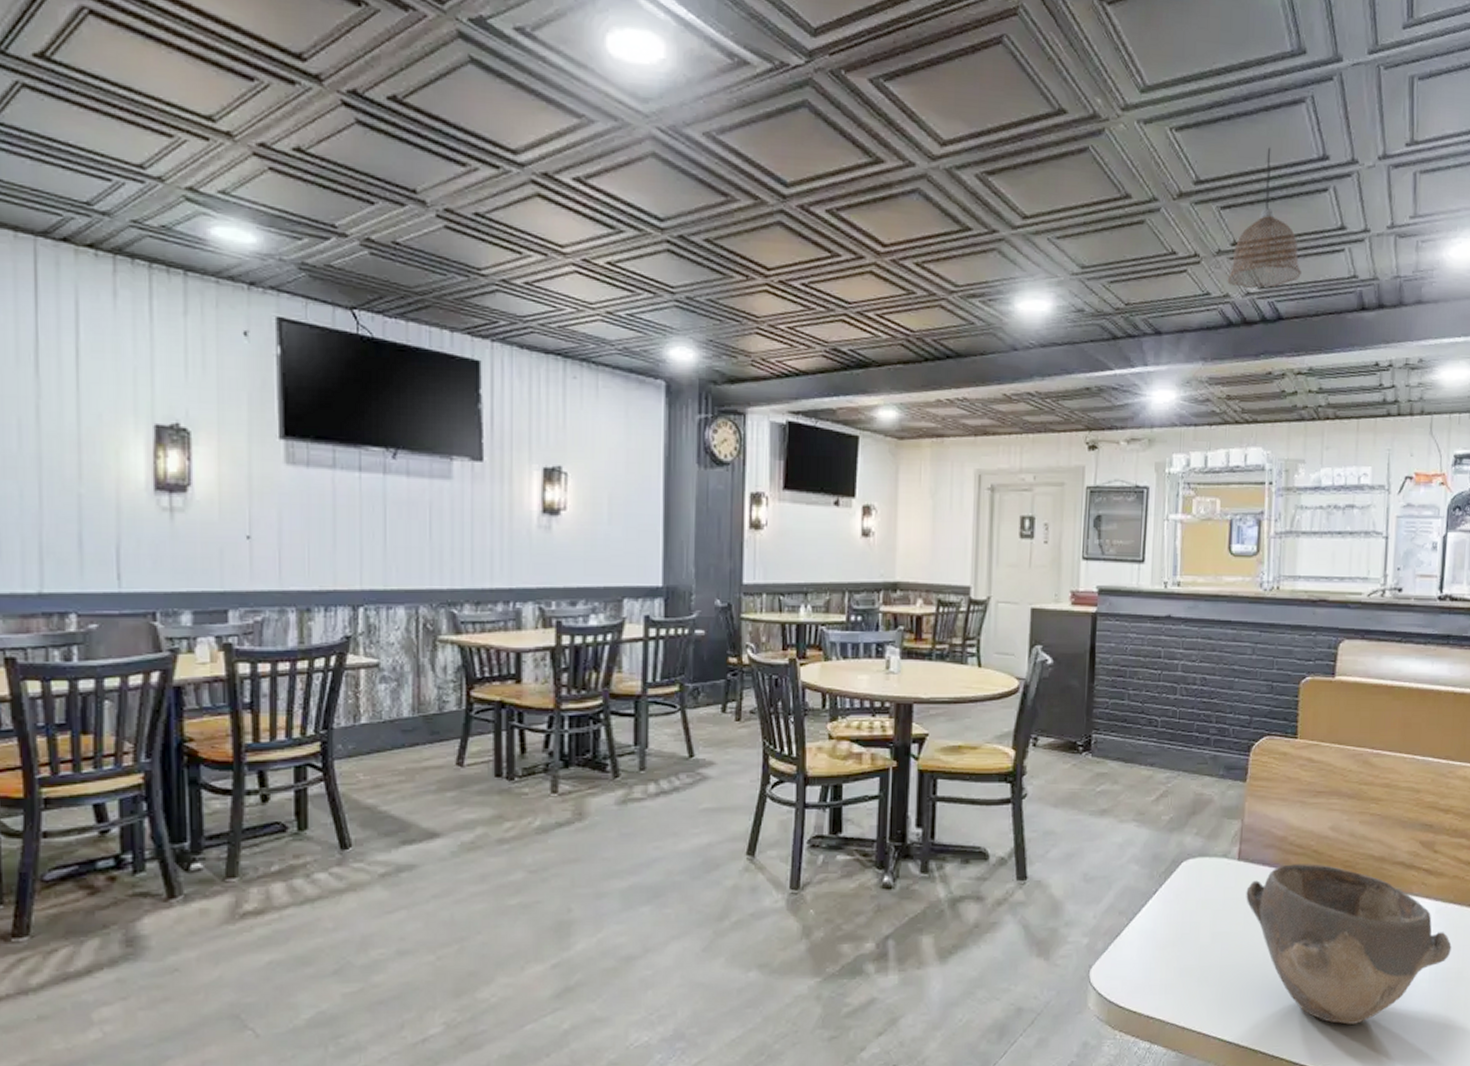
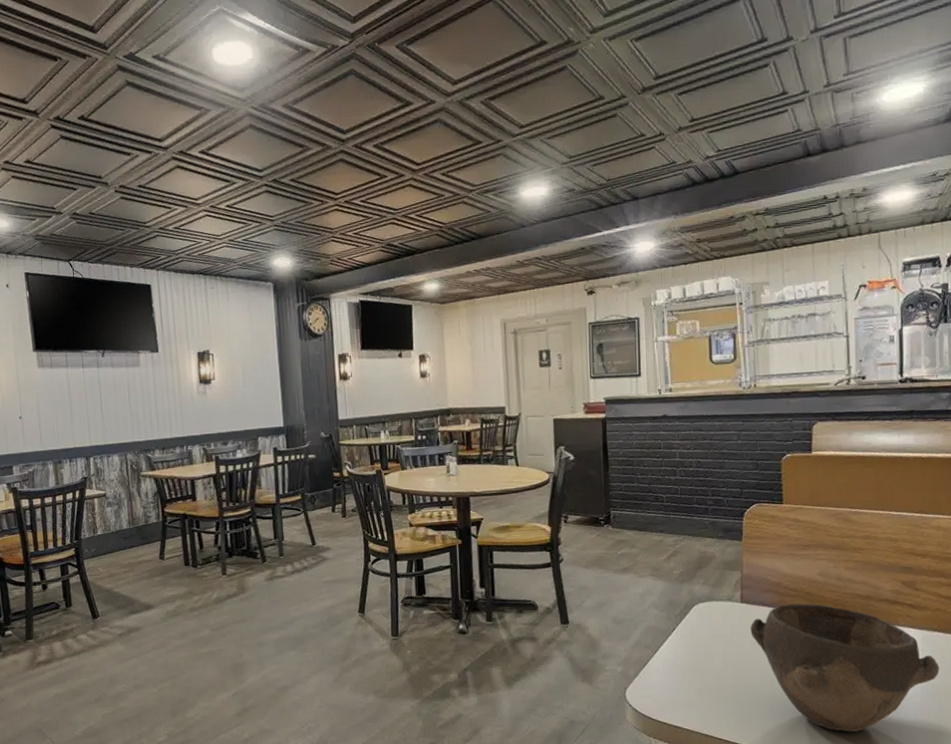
pendant lamp: present [1227,147,1303,288] -> none [689,40,753,153]

